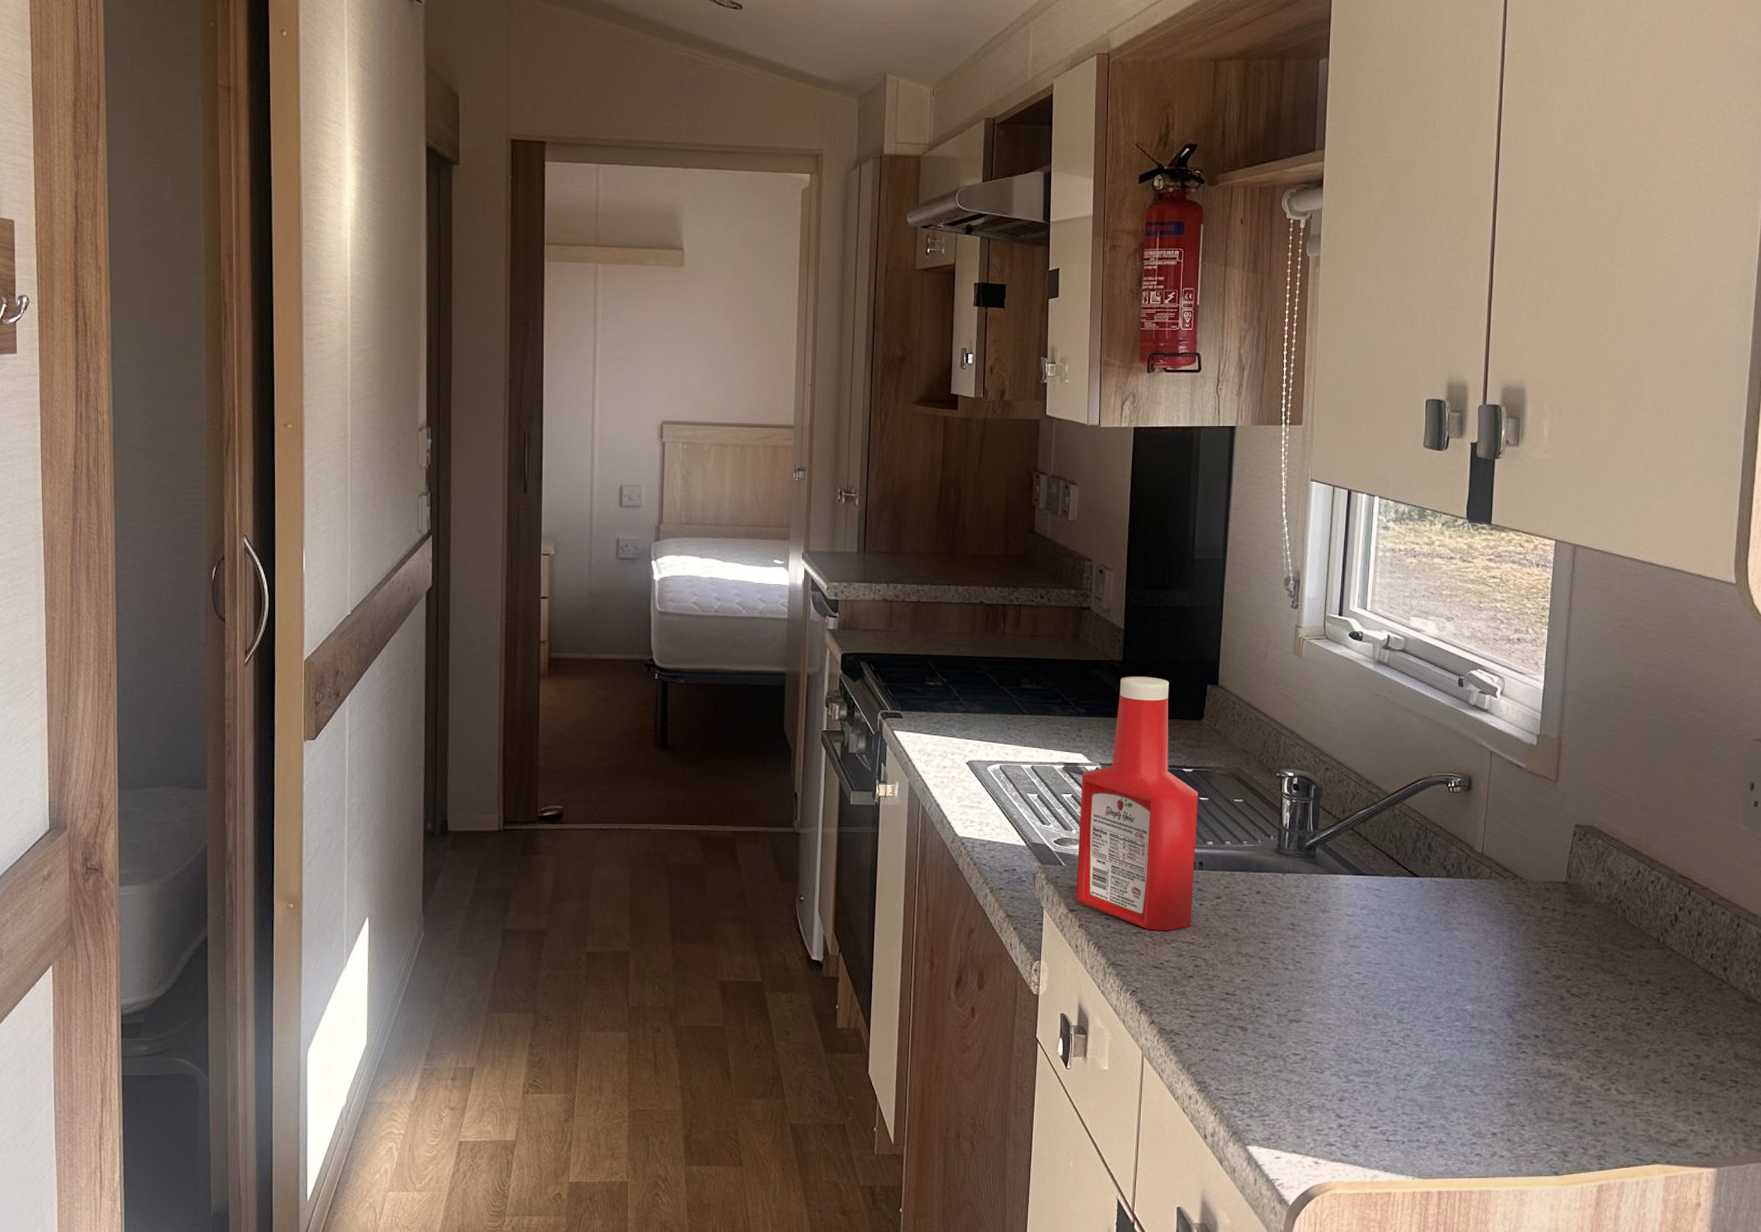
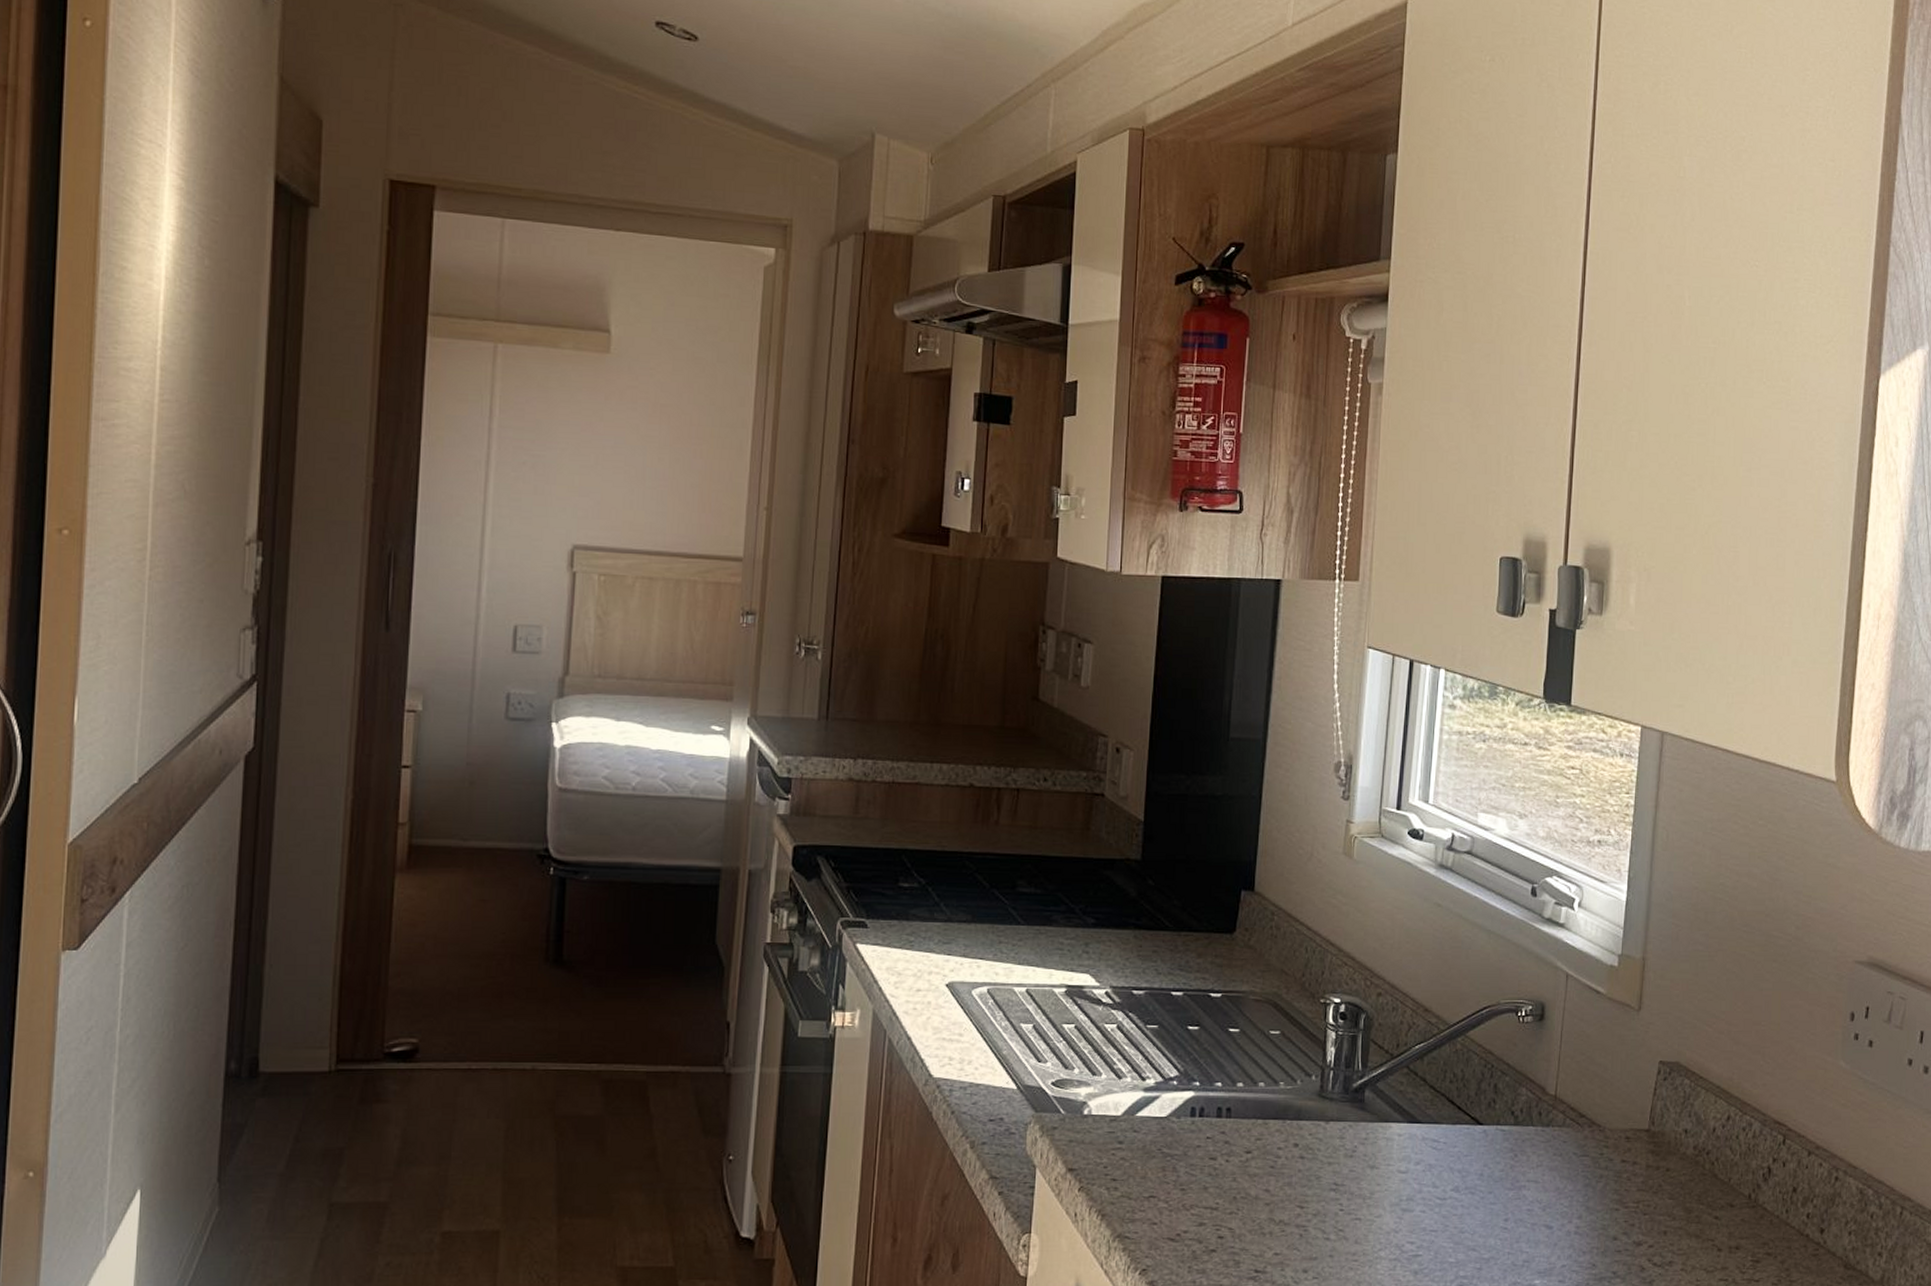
ketchup bottle: present [1075,676,1198,931] -> none [1075,879,1227,1194]

